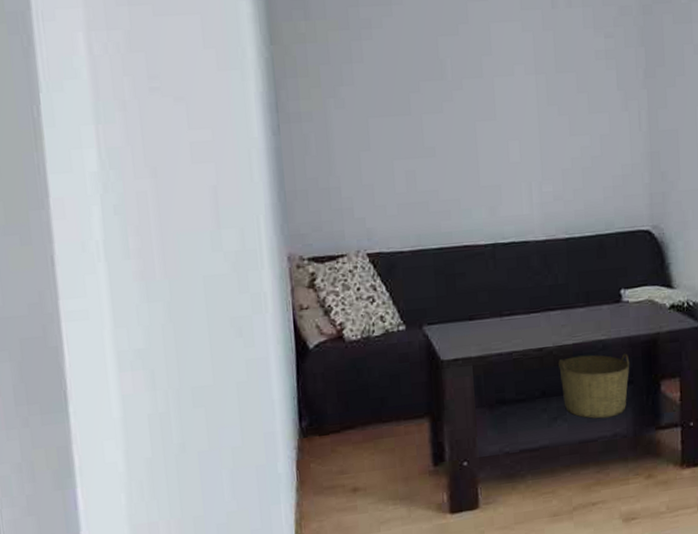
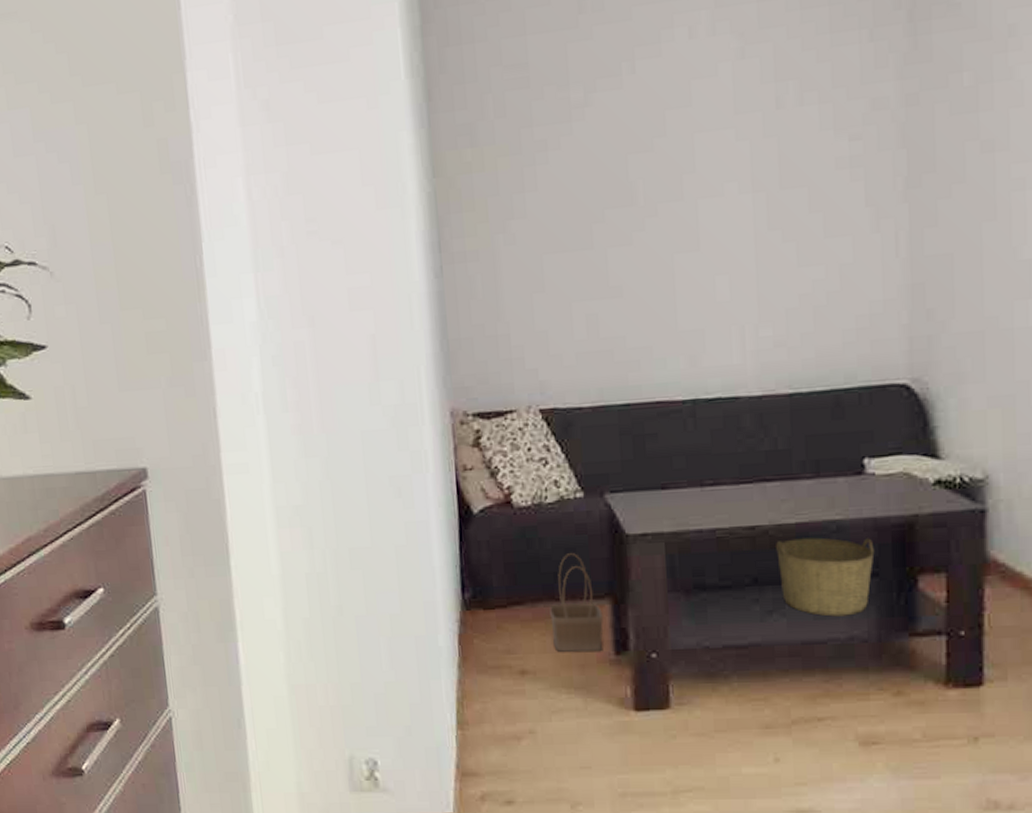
basket: none [378,379,423,468] -> present [550,553,603,653]

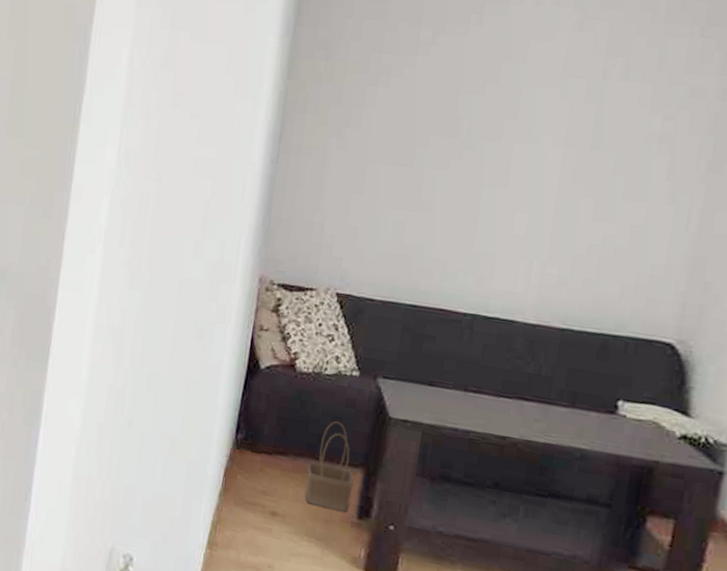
basket: present [776,537,875,617] -> none [518,455,612,537]

